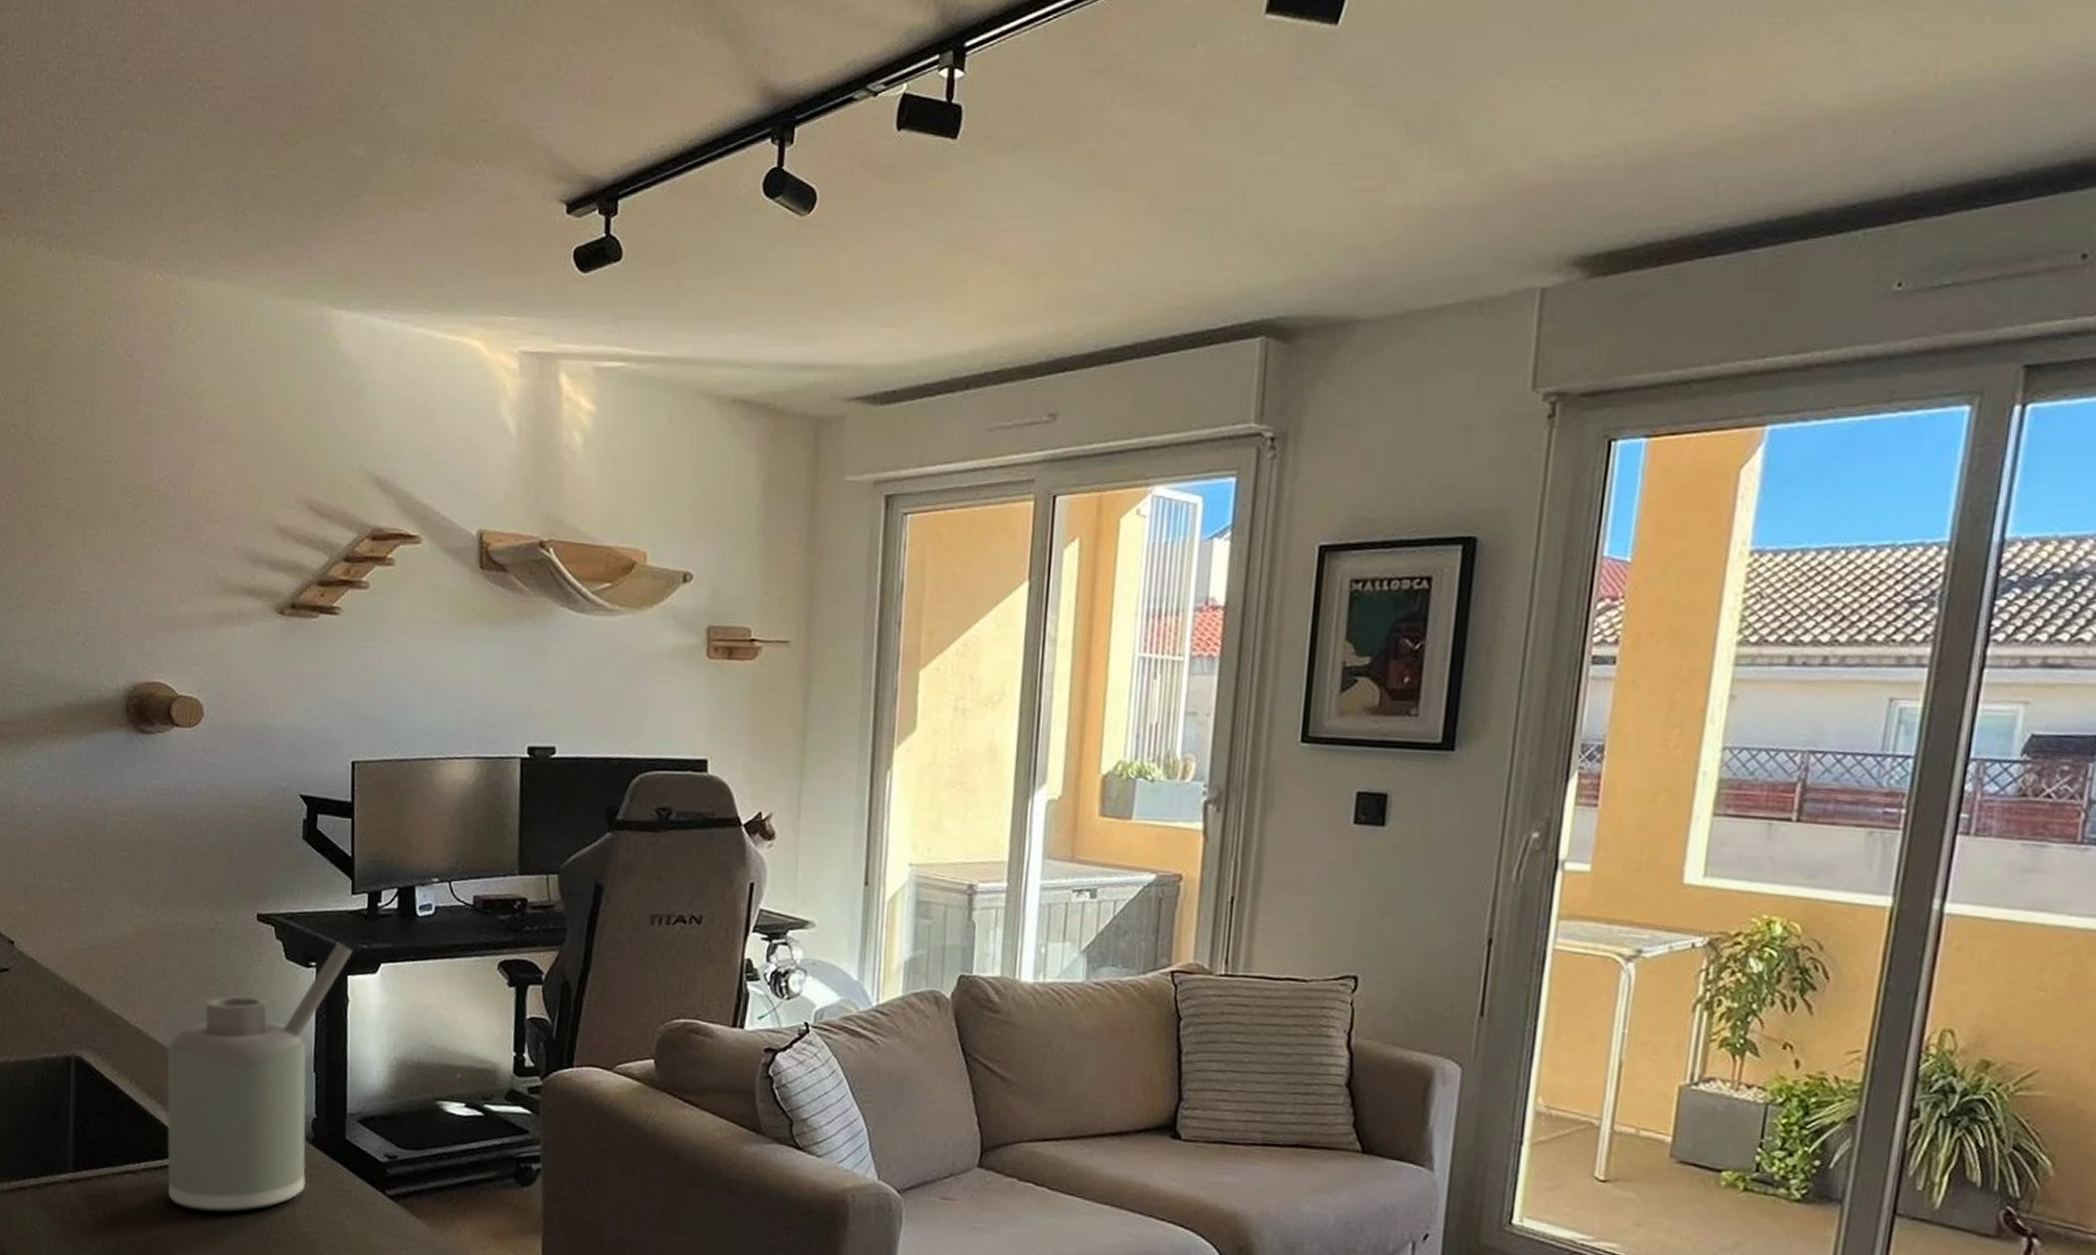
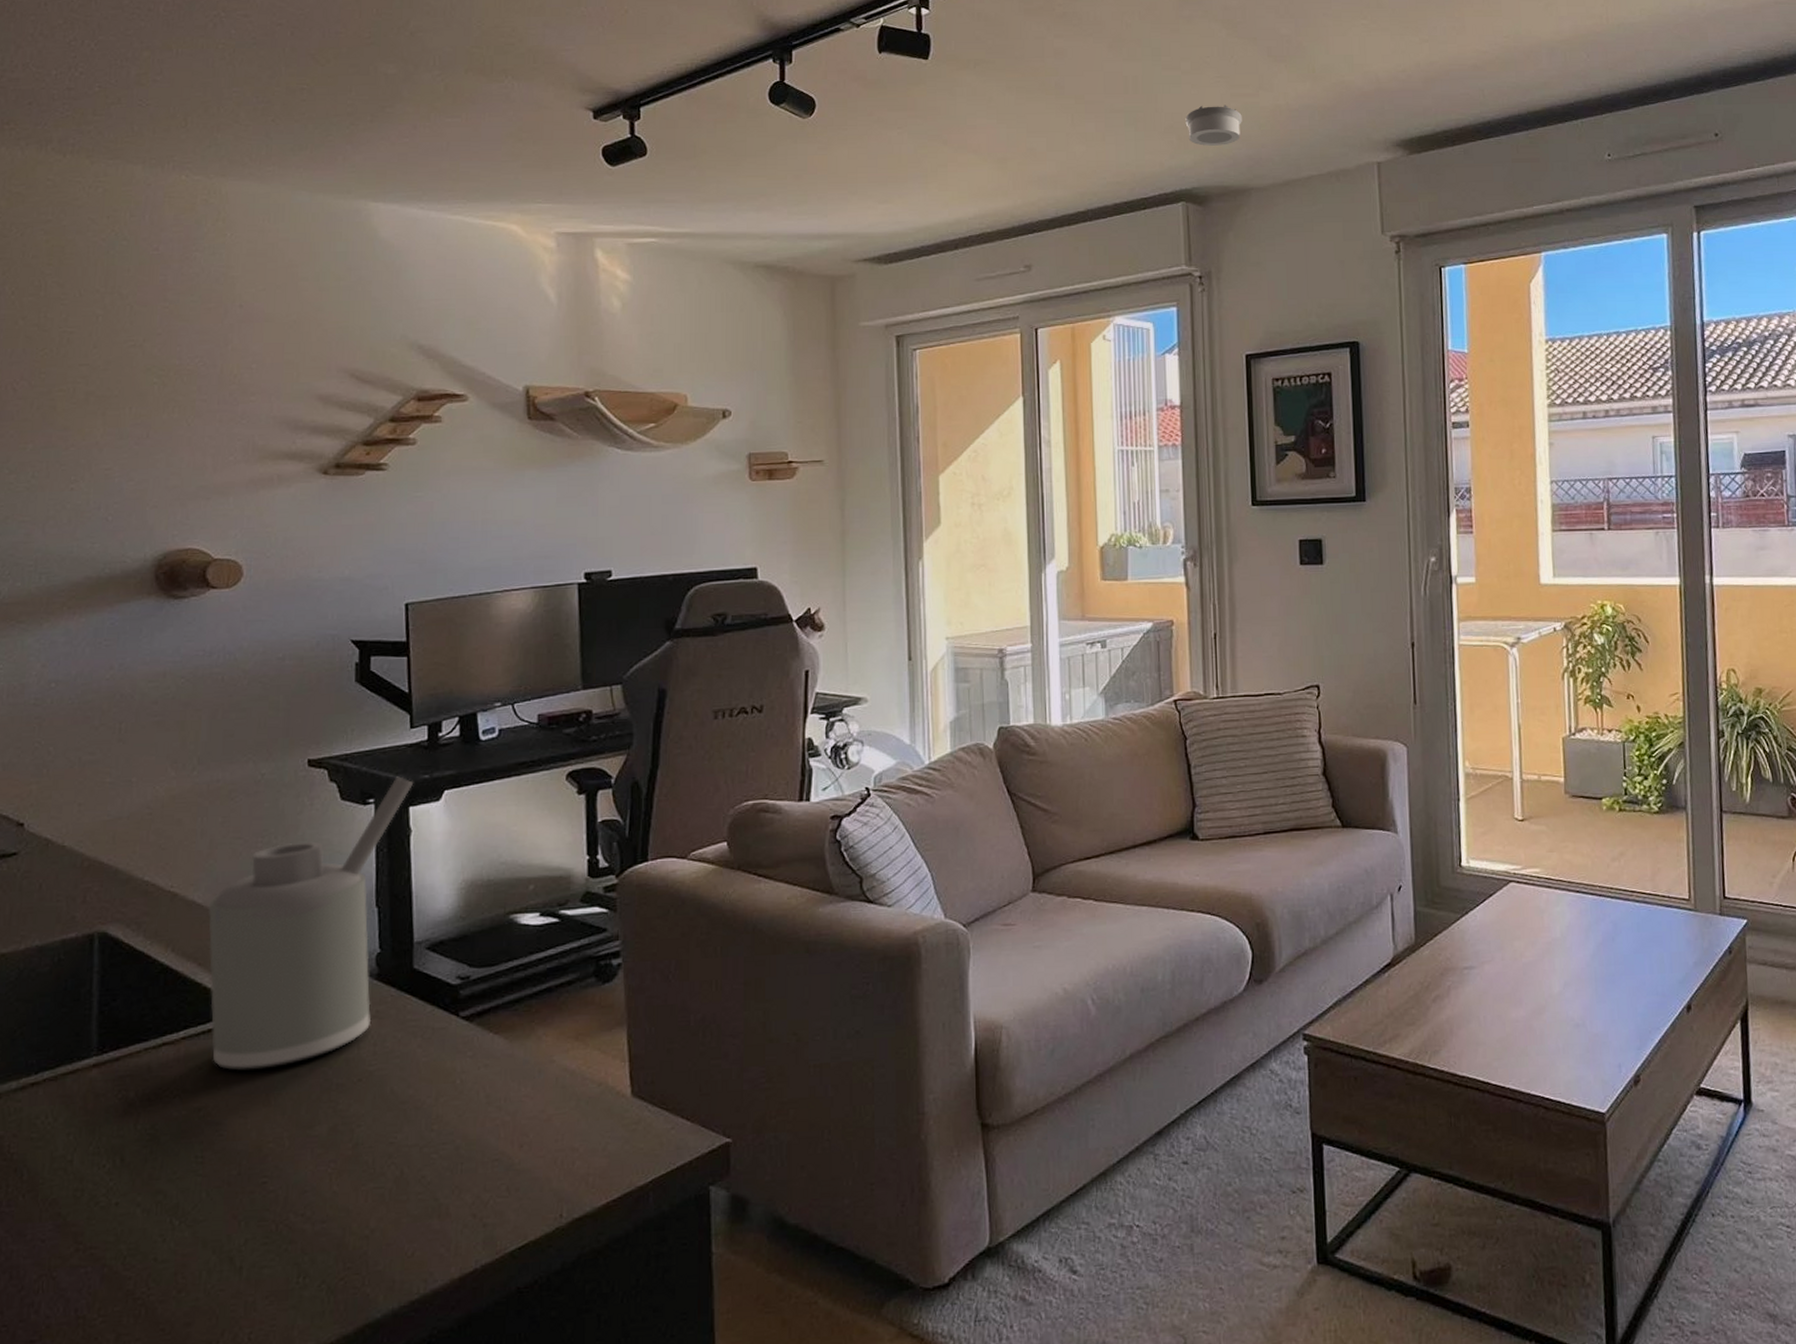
smoke detector: none [1279,203,1358,260] -> present [1185,105,1242,146]

